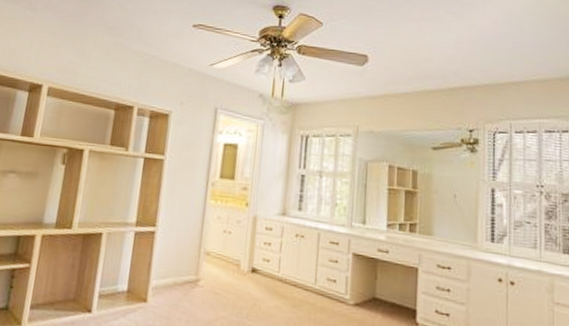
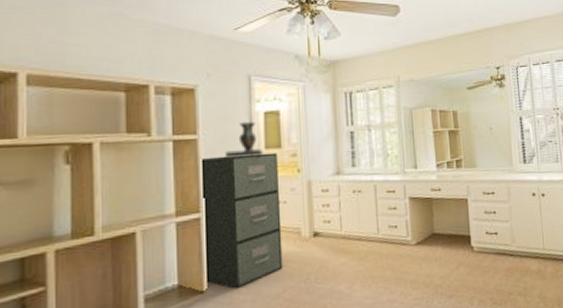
filing cabinet: none [150,177,230,306] -> present [202,152,283,290]
decorative urn: none [184,150,218,185] -> present [225,122,263,159]

